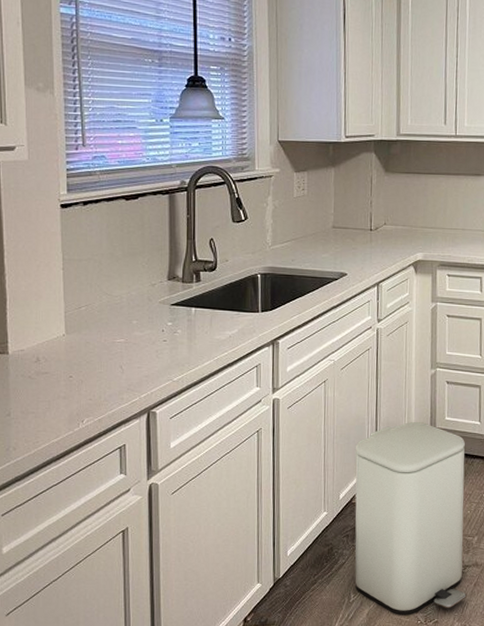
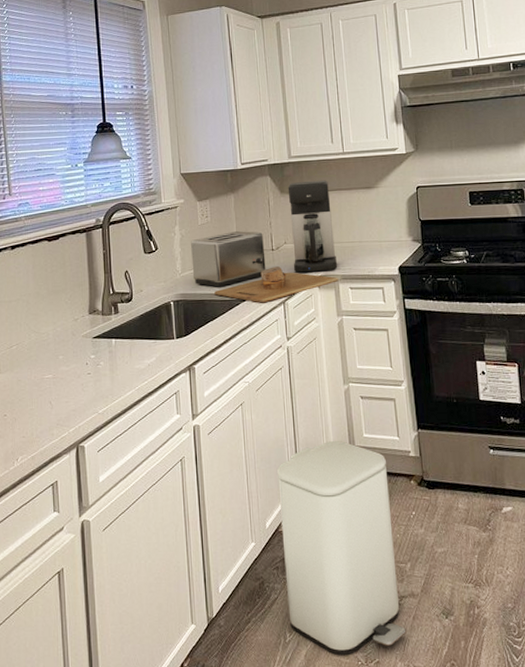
toaster: none [283,207,363,264] -> present [191,231,266,287]
cutting board: none [305,247,437,283] -> present [214,266,339,303]
coffee maker: none [391,161,437,256] -> present [288,180,337,273]

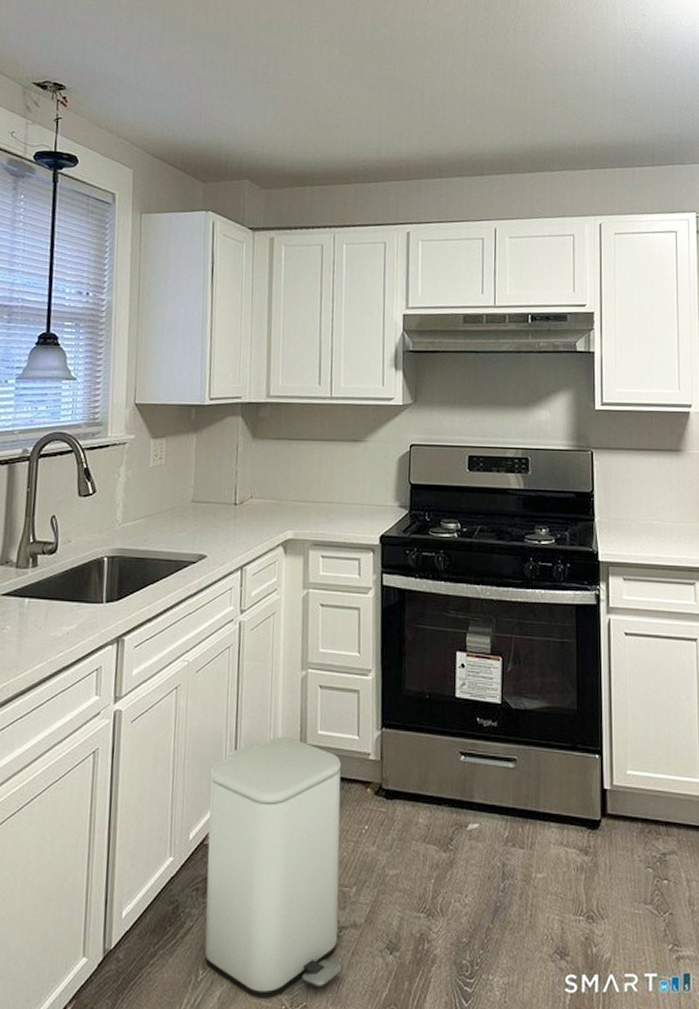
toaster: present [191,231,266,287] -> none [135,478,226,544]
cutting board: present [214,266,339,303] -> none [159,524,309,567]
coffee maker: present [288,180,337,273] -> none [257,426,310,535]

